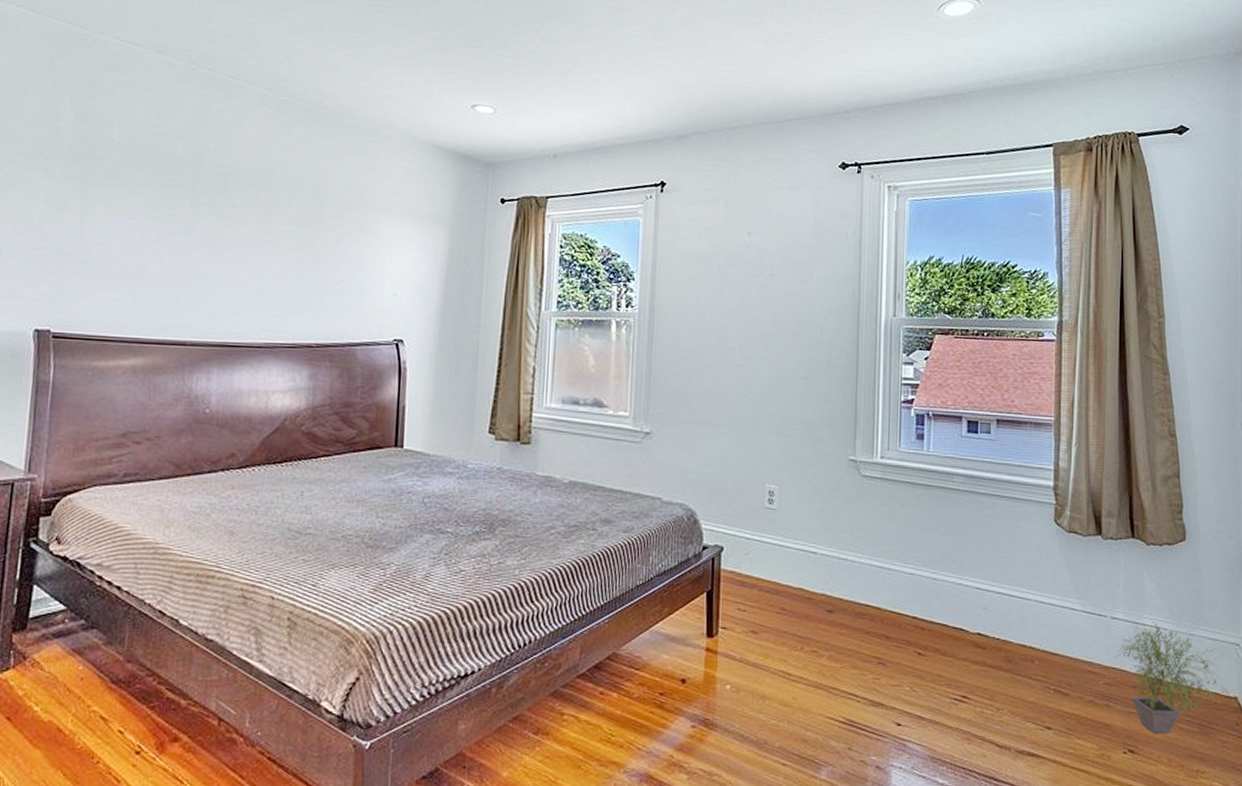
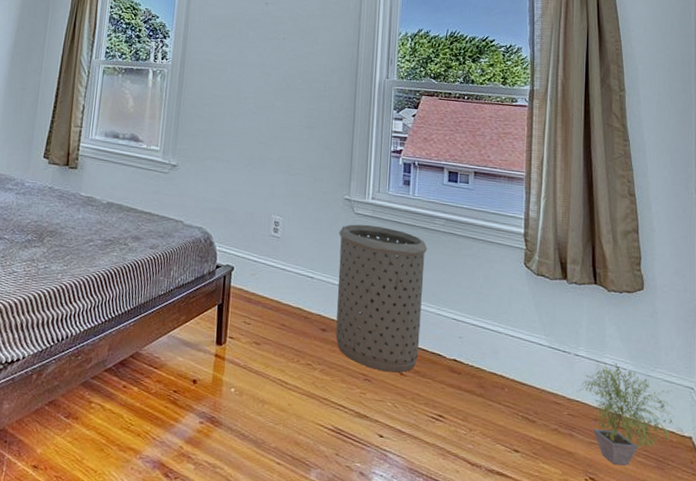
laundry basket: none [844,487,946,653] -> present [336,224,428,373]

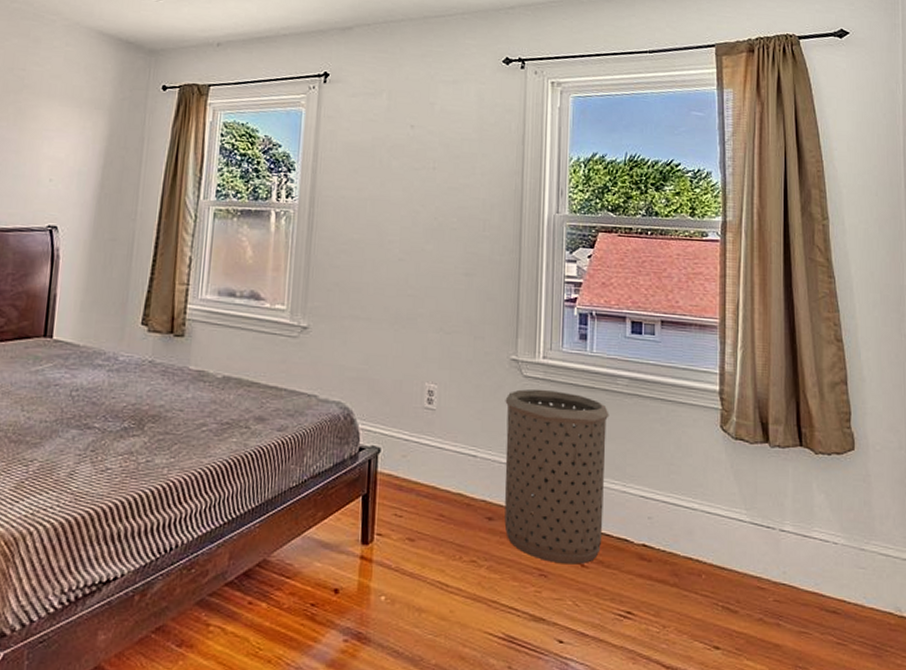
potted plant: present [579,361,677,466] -> none [786,535,894,656]

